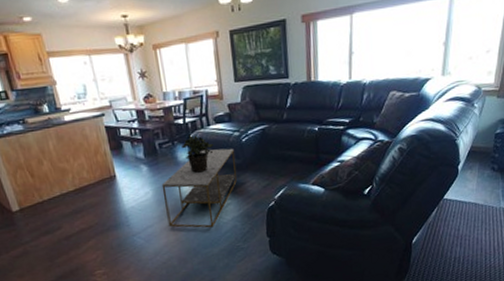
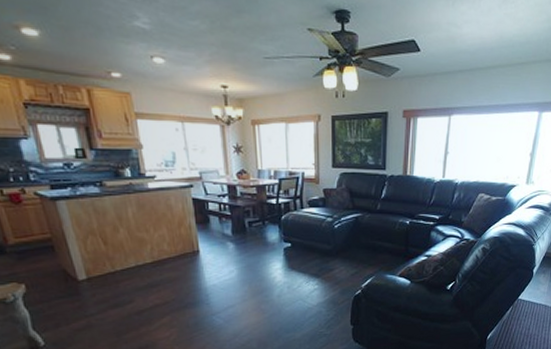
coffee table: present [161,148,237,228] -> none [247,232,326,312]
potted plant: present [182,134,214,174] -> none [272,215,306,256]

